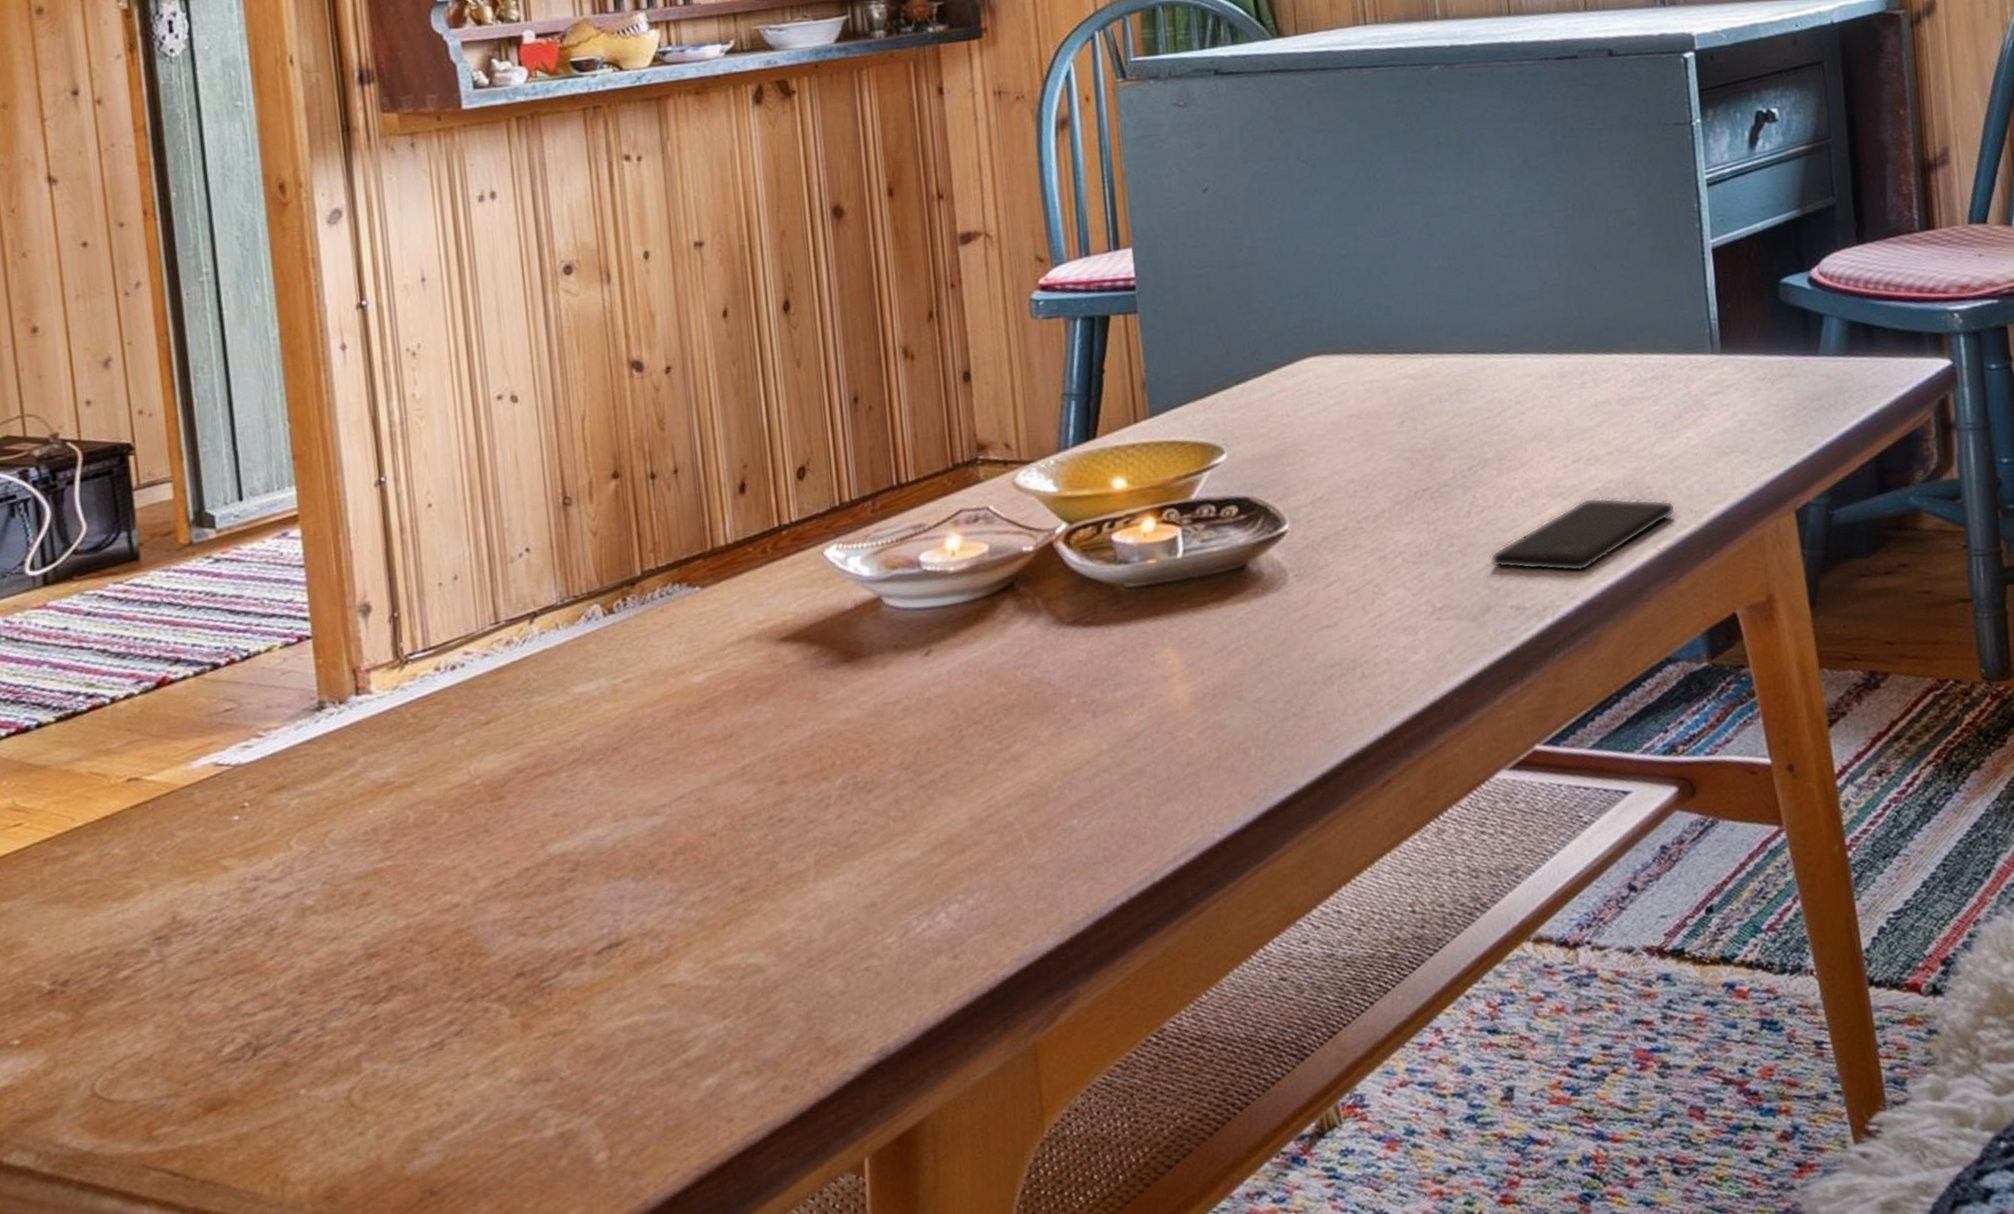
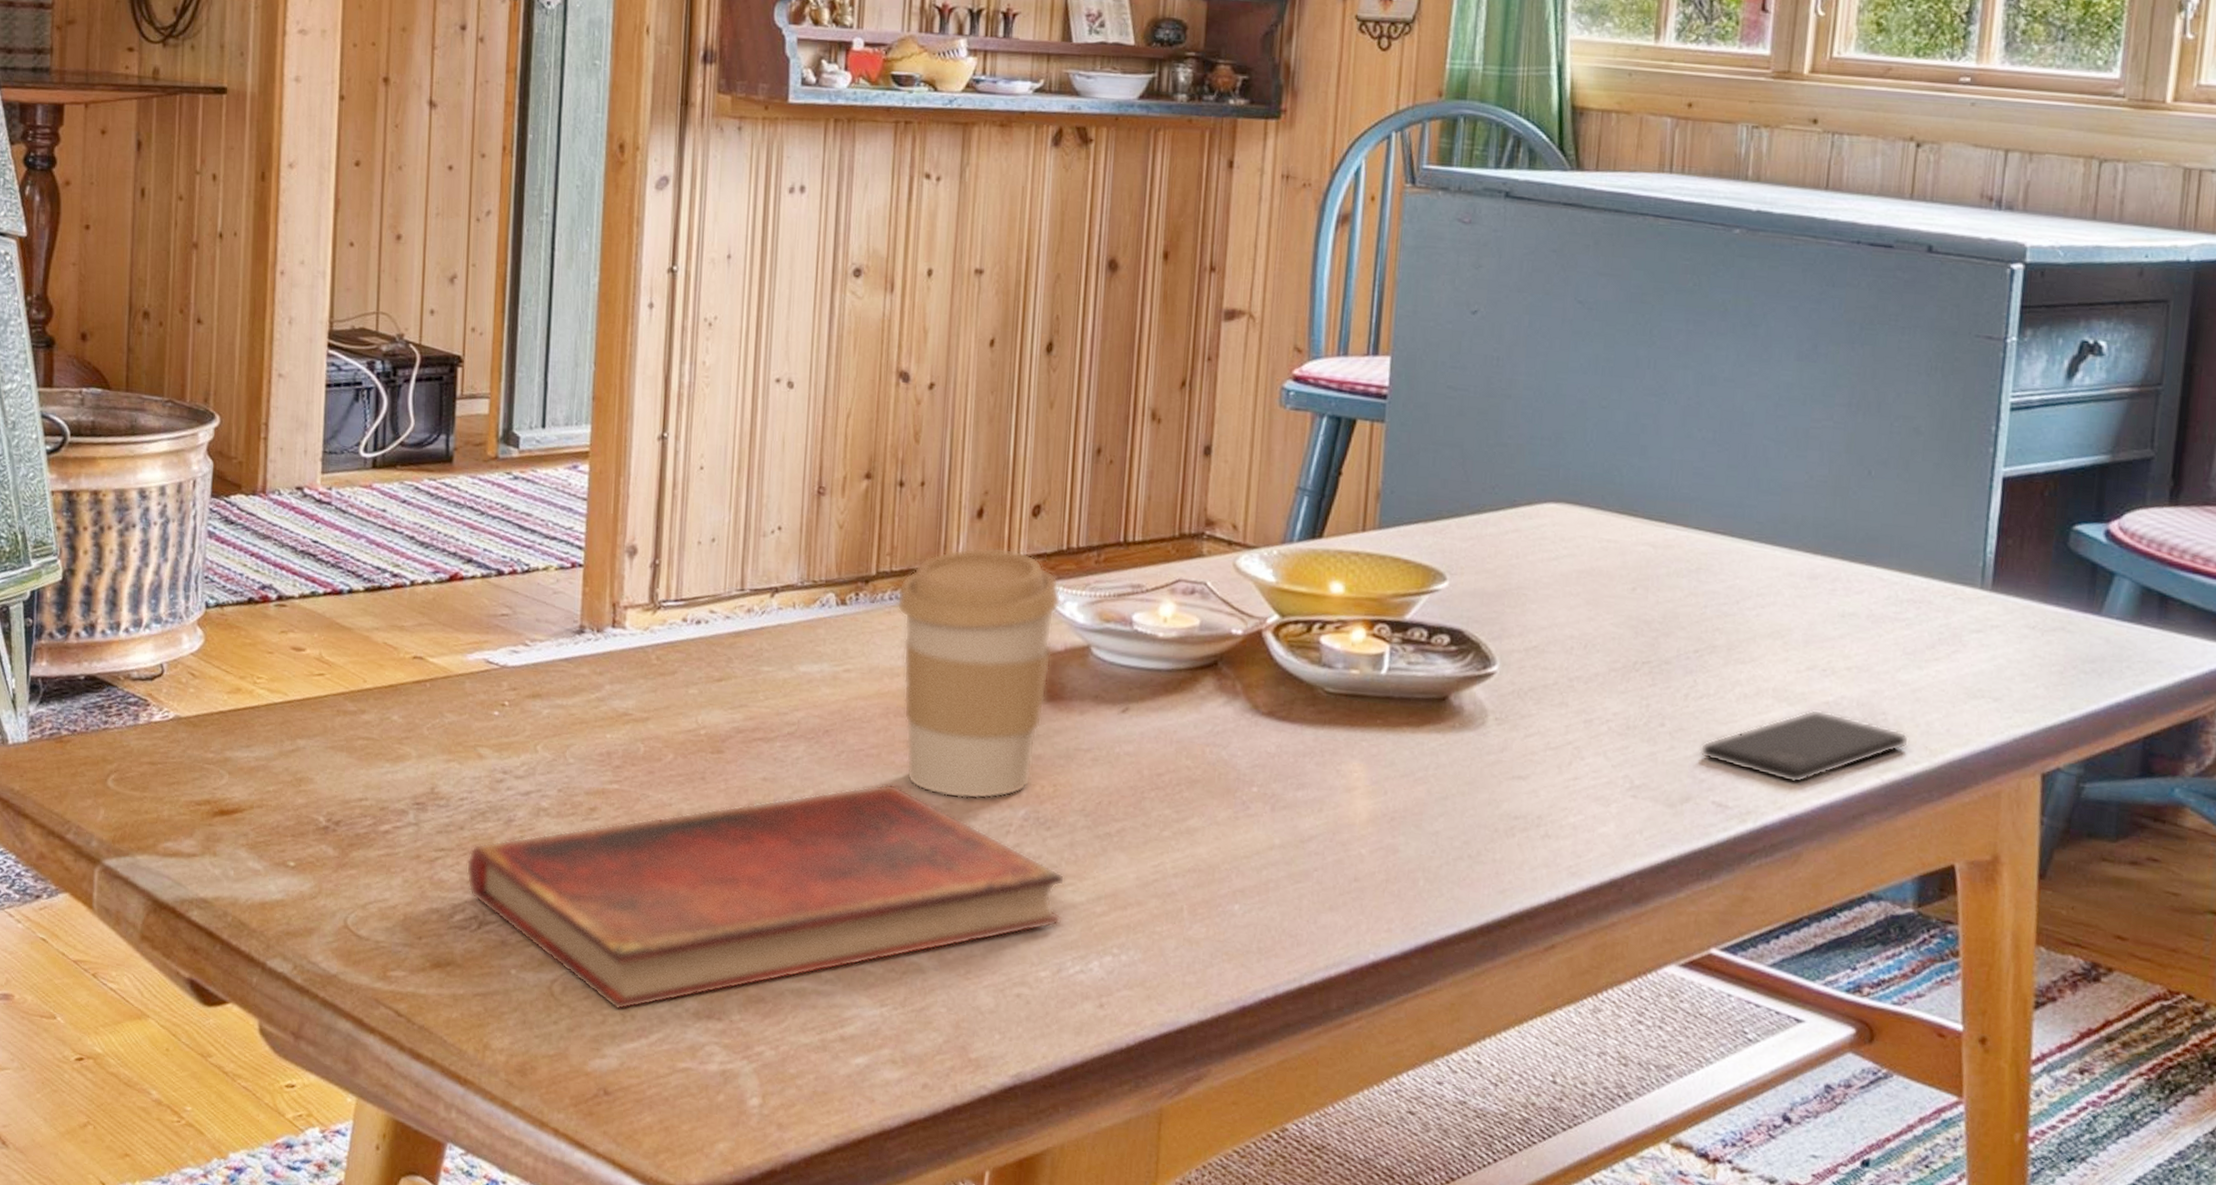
diary: none [227,786,900,1101] -> present [466,783,1065,1010]
coffee cup: none [668,517,844,786] -> present [897,547,1062,799]

